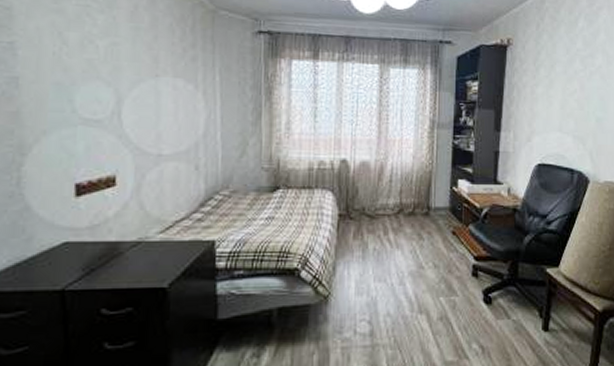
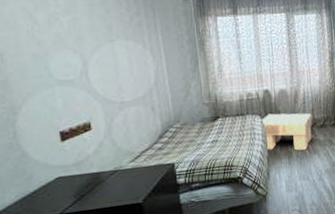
footstool: none [333,190,398,244] -> present [261,113,312,151]

